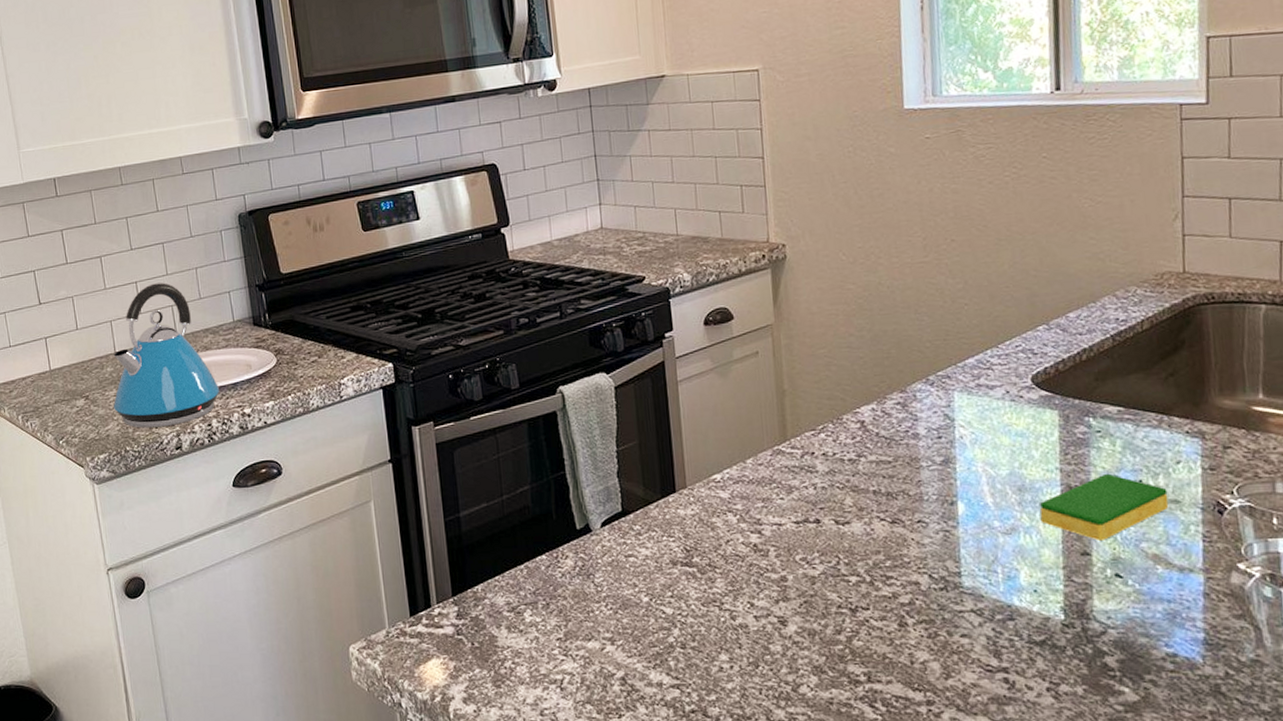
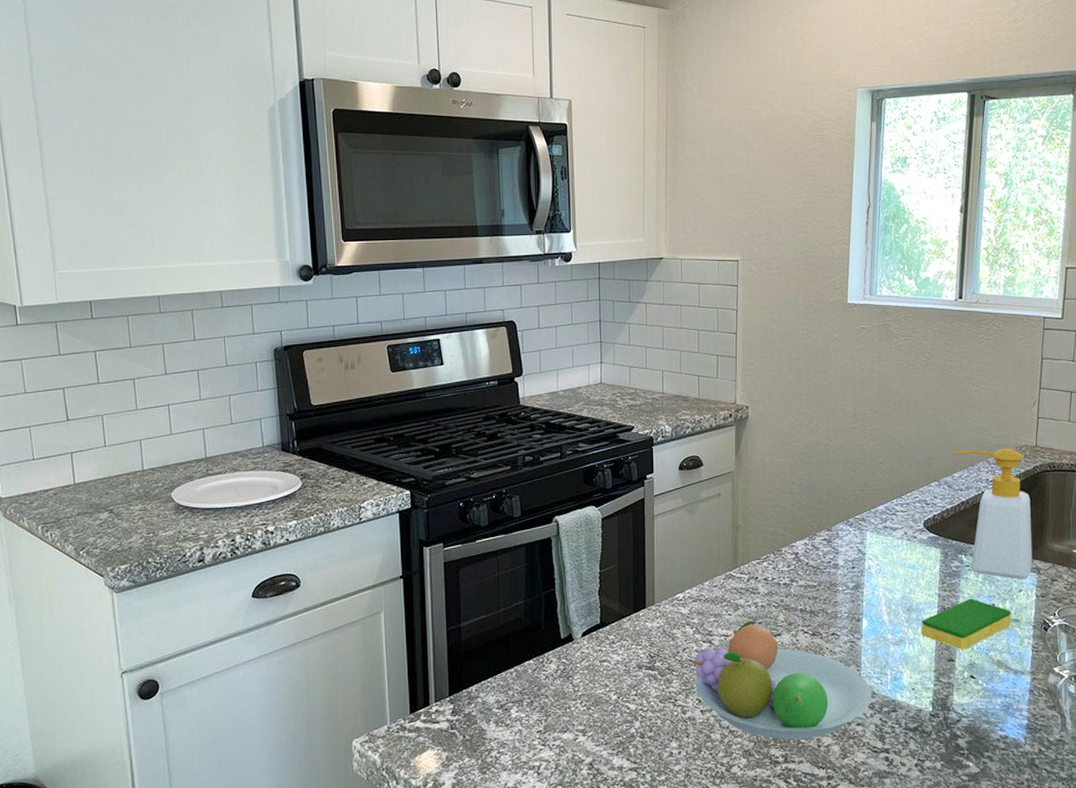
kettle: present [113,283,220,428] -> none [138,407,246,542]
fruit bowl: none [739,505,979,654] -> present [693,620,872,740]
soap bottle: none [1064,276,1193,448] -> present [953,448,1033,580]

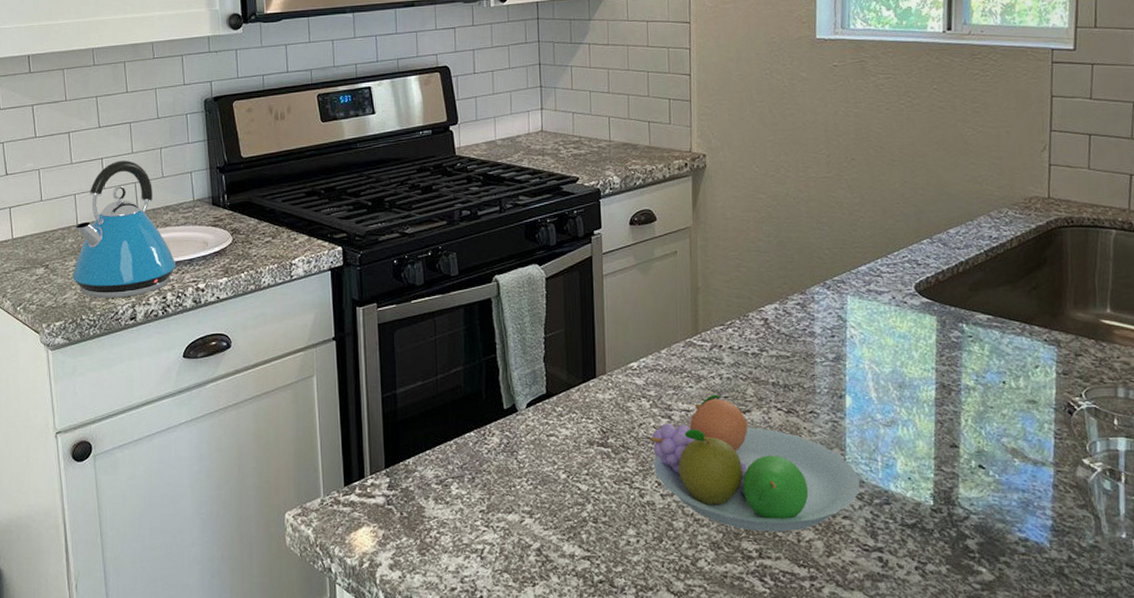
kettle: none [138,407,246,542] -> present [72,160,177,298]
dish sponge: present [921,598,1011,650] -> none [916,374,1027,434]
soap bottle: present [953,448,1033,580] -> none [947,200,1051,354]

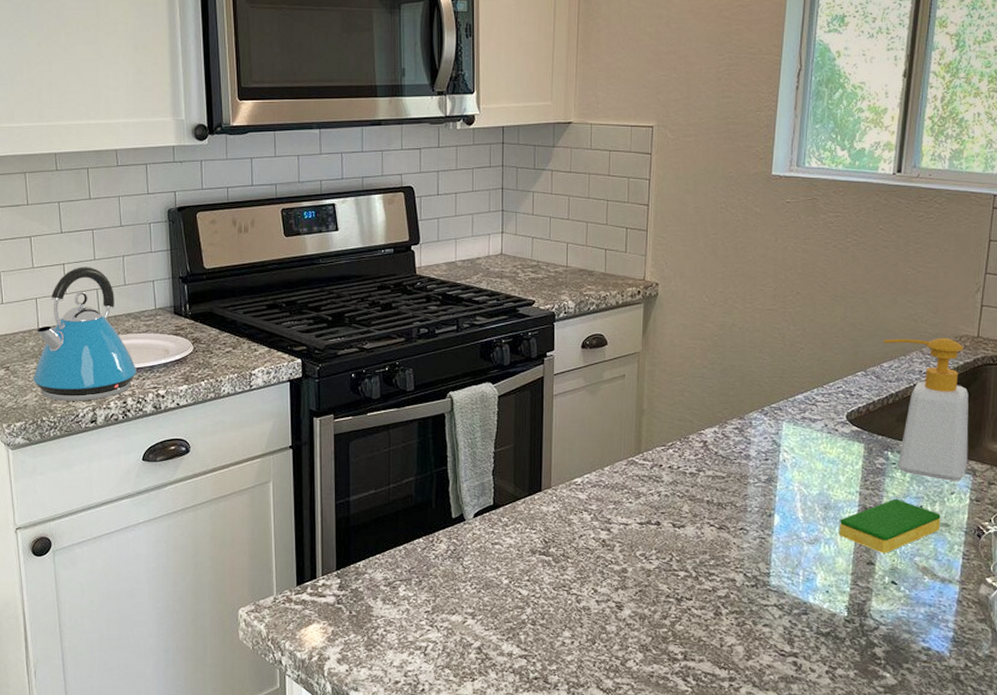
fruit bowl: present [650,394,860,532] -> none [589,510,781,637]
dish sponge: none [916,374,1027,434] -> present [839,498,941,553]
soap bottle: none [947,200,1051,354] -> present [883,337,969,481]

